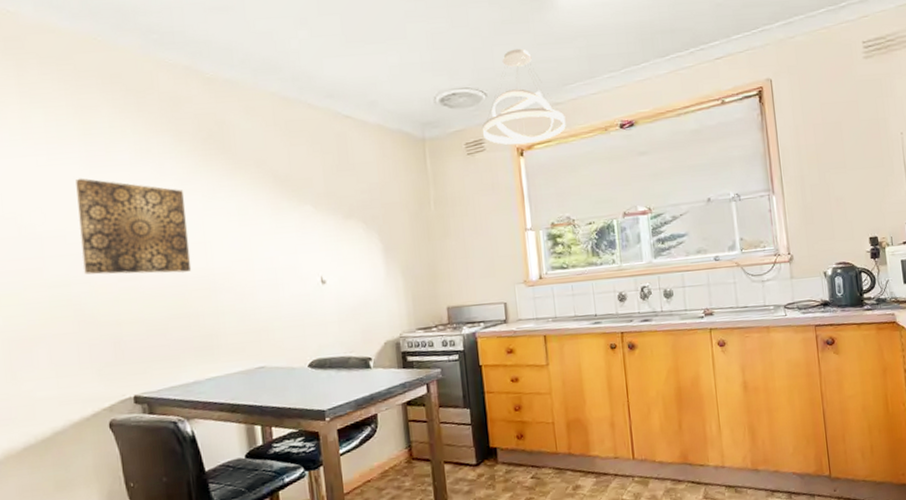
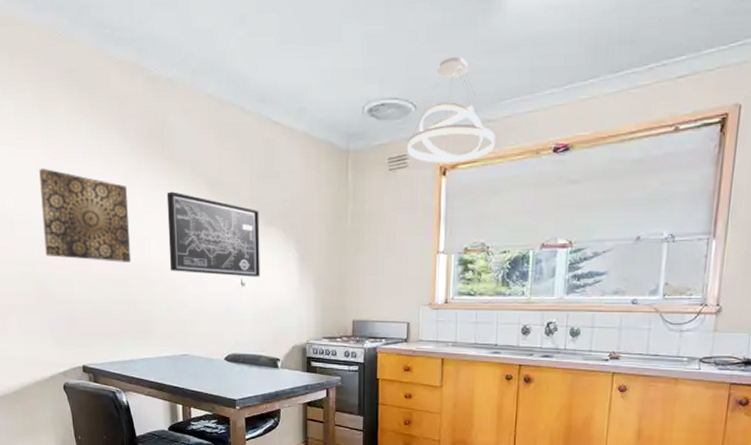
wall art: none [230,192,343,277] -> present [166,191,260,277]

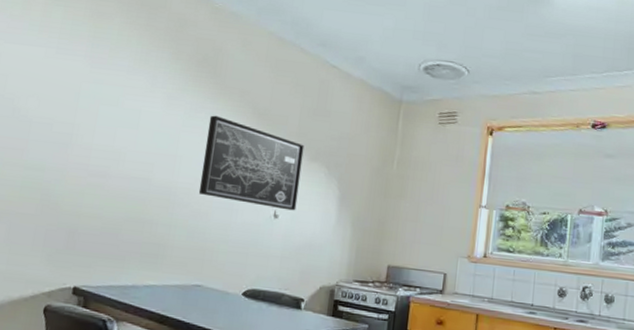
wall art: present [39,168,132,262] -> none [60,74,168,180]
pendant light: present [407,56,496,163] -> none [457,34,540,125]

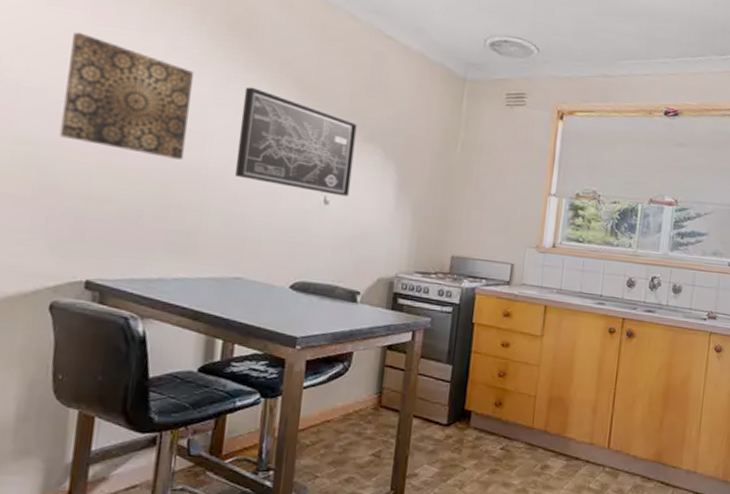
wall art: none [60,74,168,180] -> present [60,32,193,160]

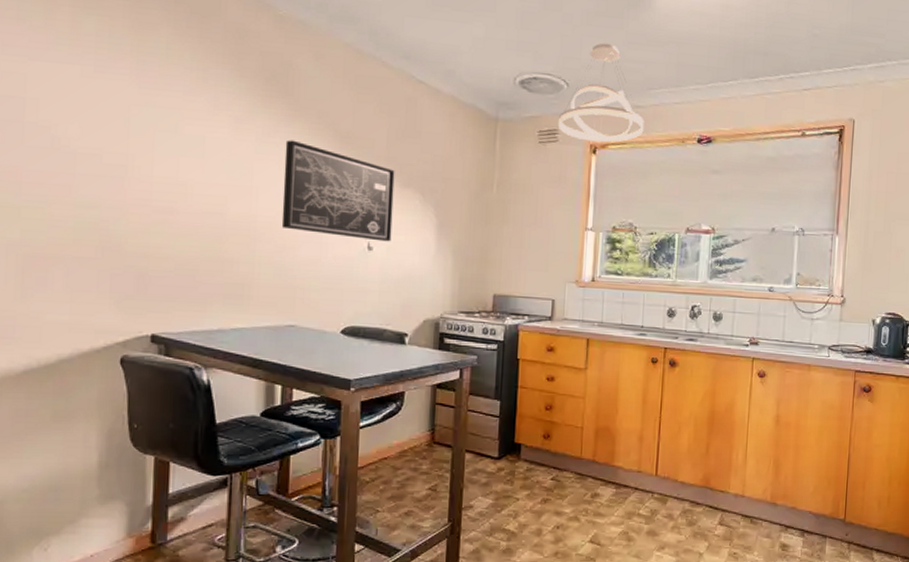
wall art: present [60,32,193,160] -> none [117,96,236,215]
pendant light: none [526,11,613,110] -> present [557,43,644,143]

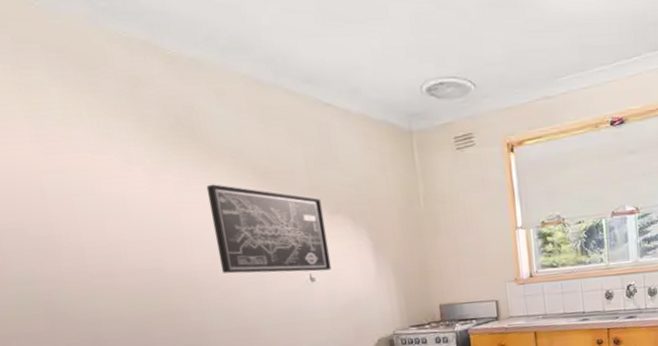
pendant light: present [557,43,644,143] -> none [471,35,557,141]

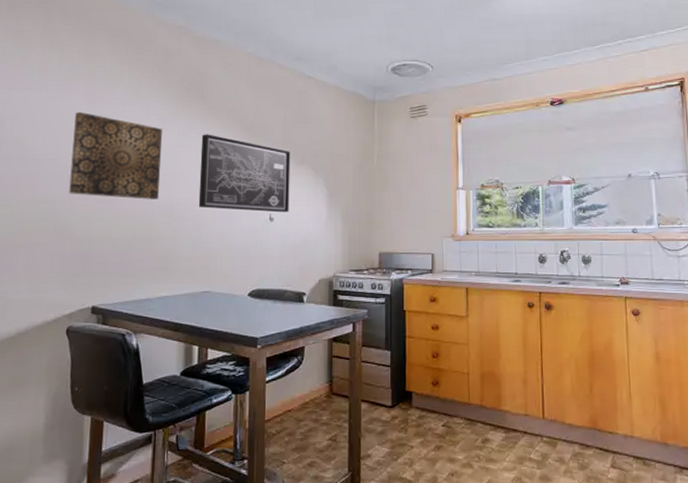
wall art: none [29,165,171,271] -> present [69,111,163,199]

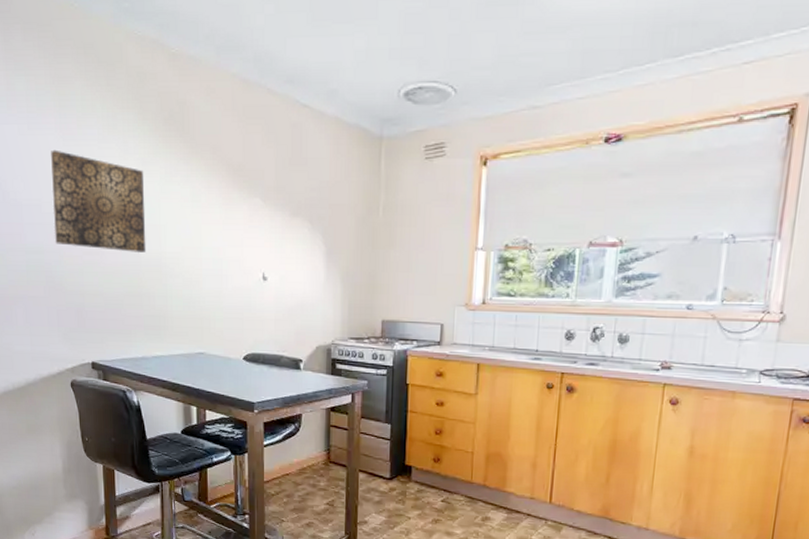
wall art: present [198,134,291,213] -> none [185,177,284,272]

